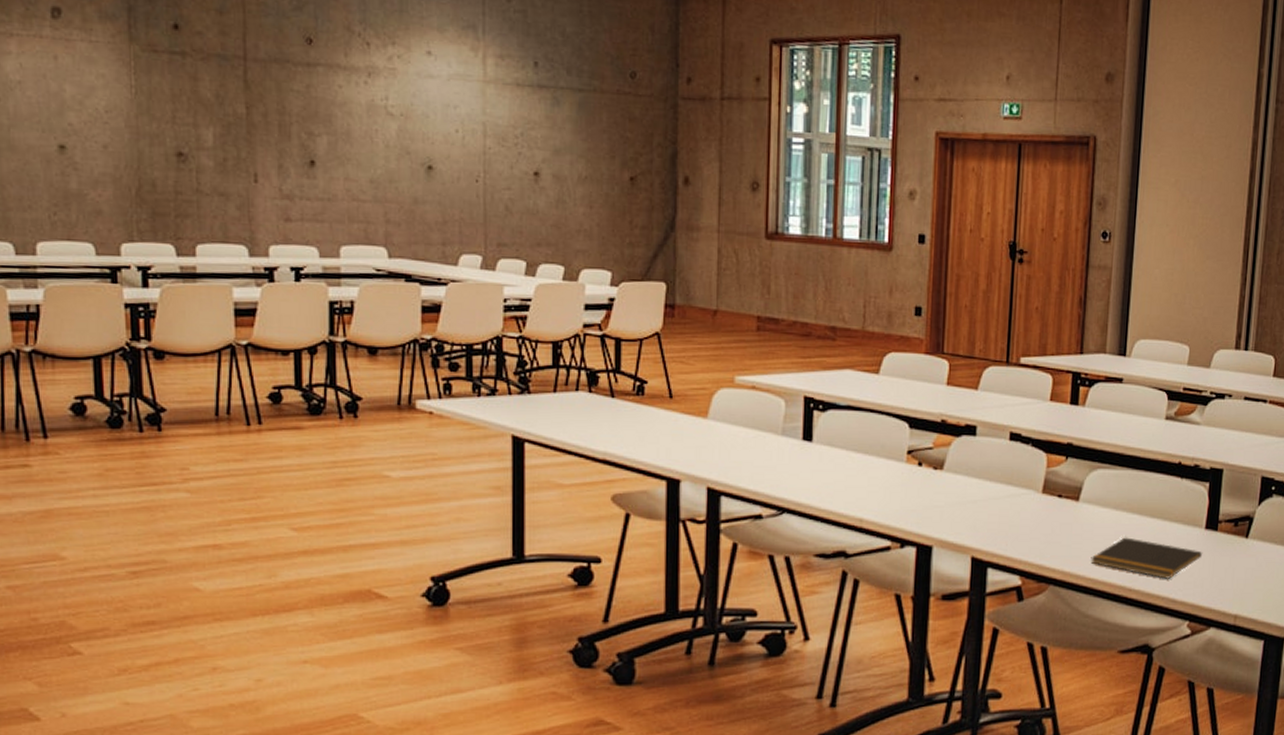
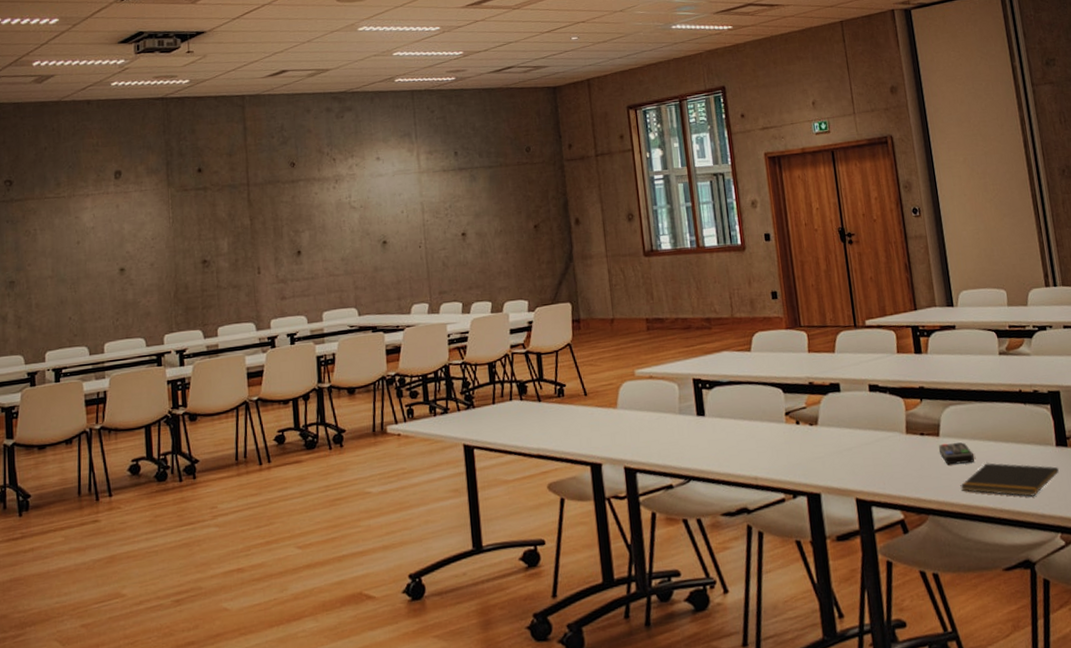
remote control: none [1075,509,1112,534] -> present [938,442,974,465]

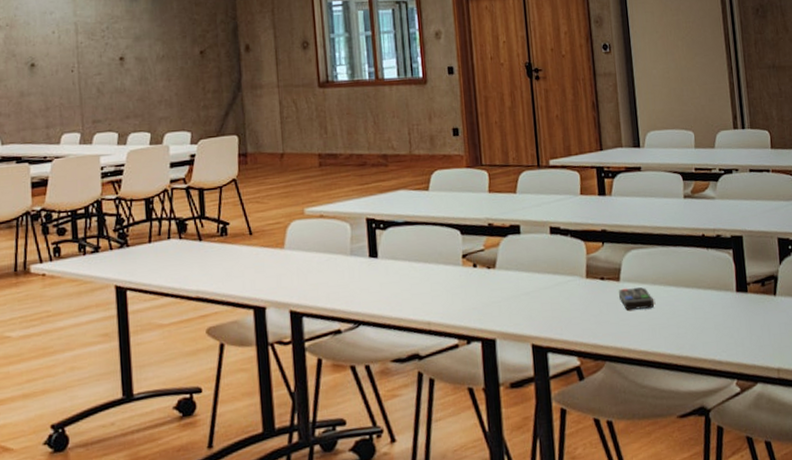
notepad: present [960,463,1059,497] -> none [638,308,738,343]

